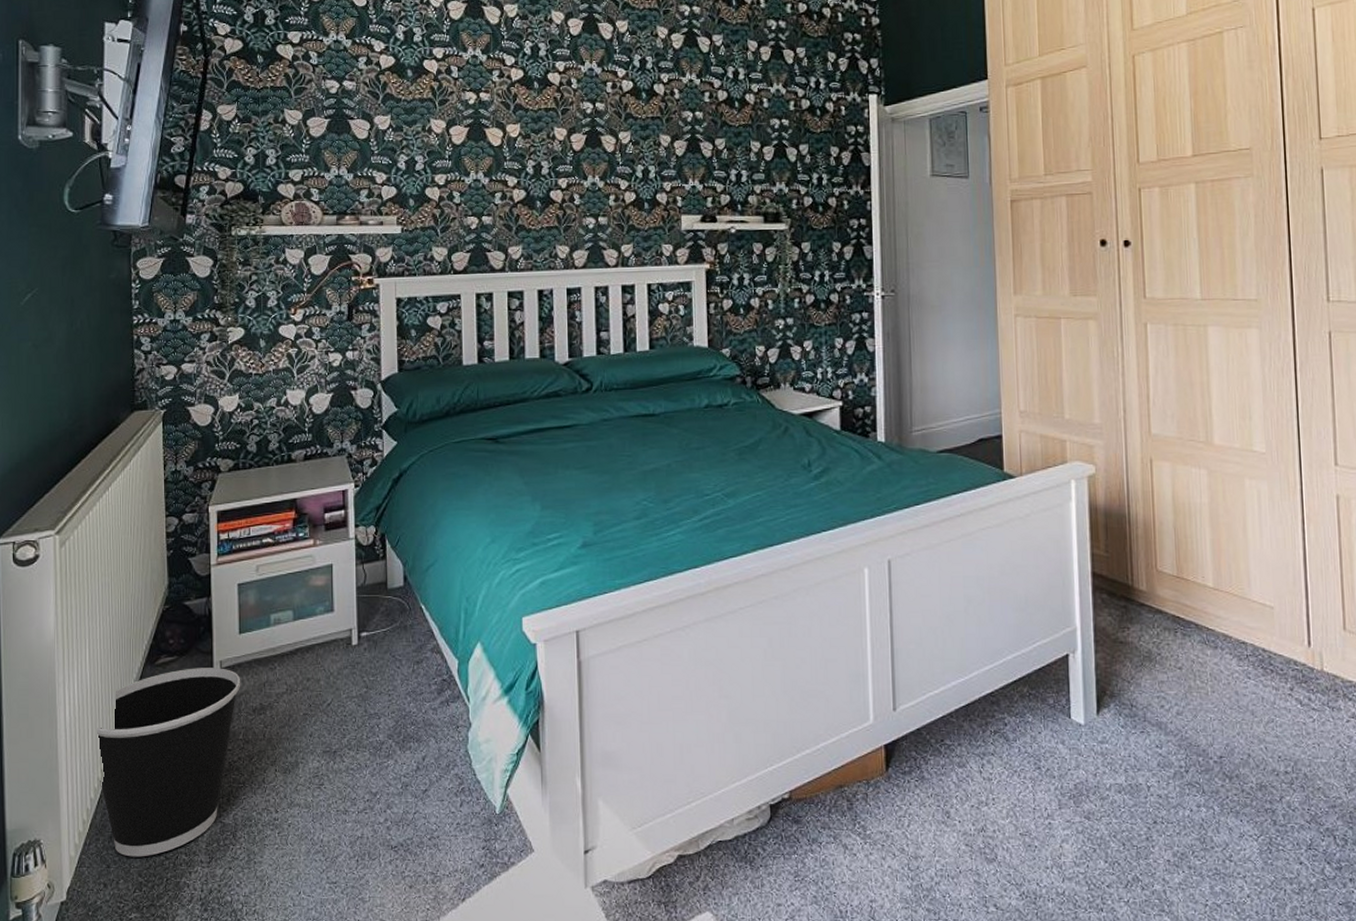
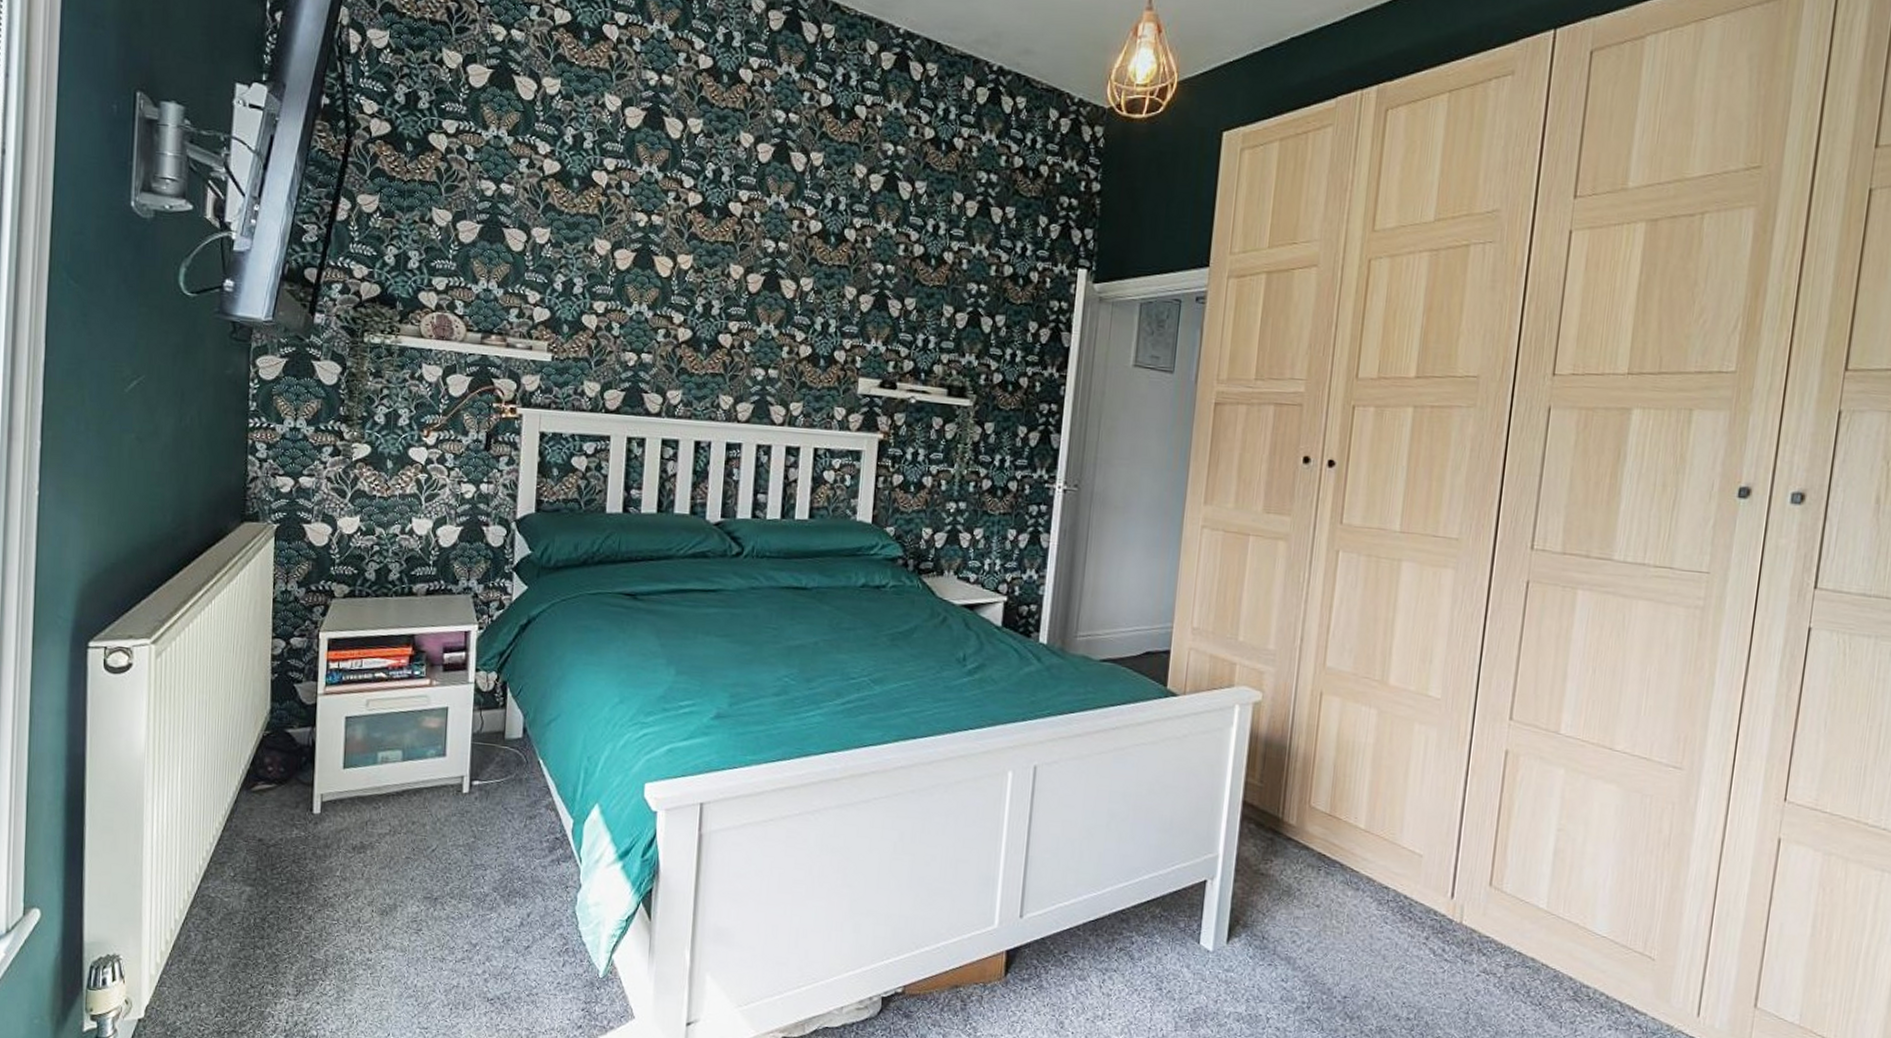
wastebasket: present [97,668,241,857] -> none [186,798,342,983]

